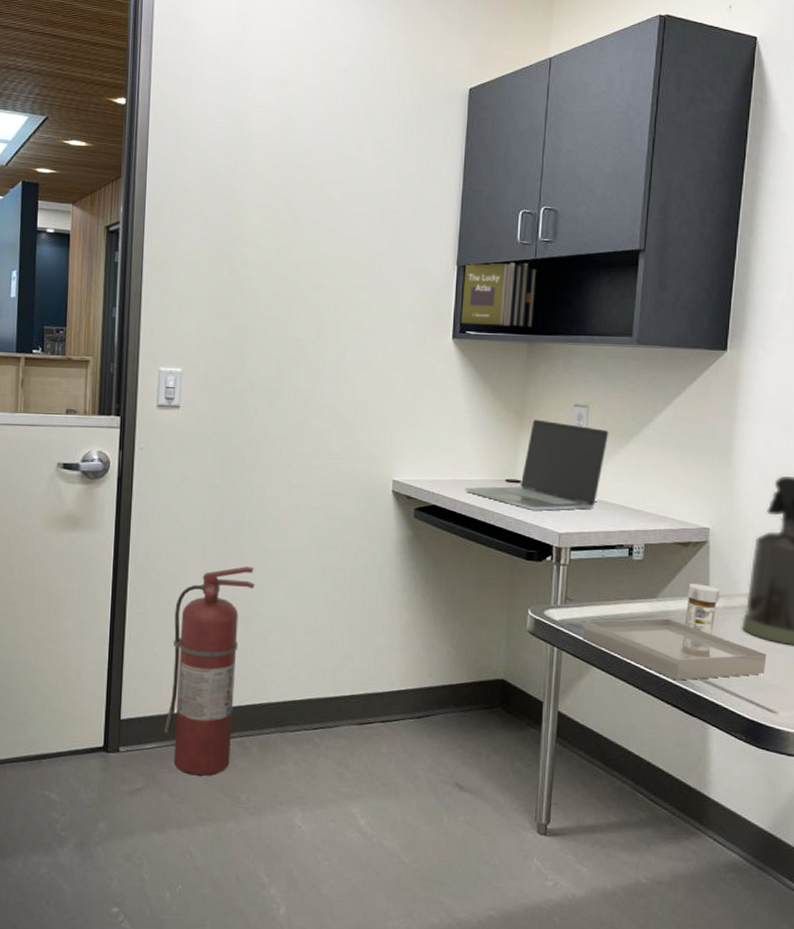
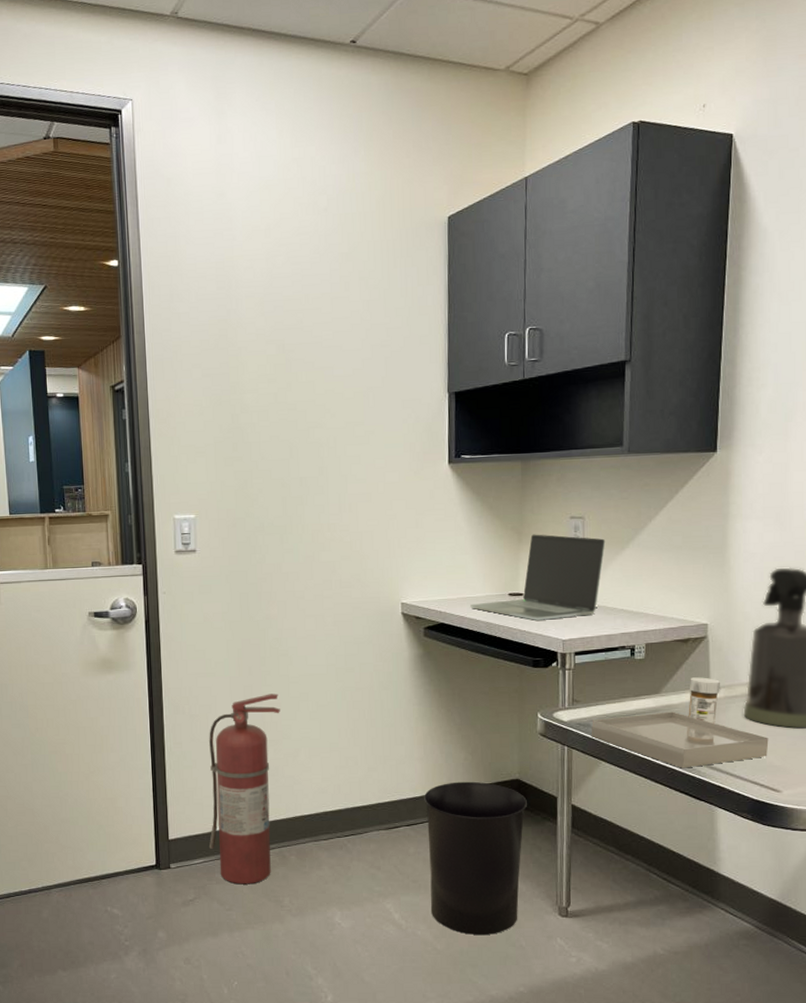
waste bin: none [400,677,511,850] -> present [424,781,527,935]
books: present [461,261,537,329] -> none [455,382,527,449]

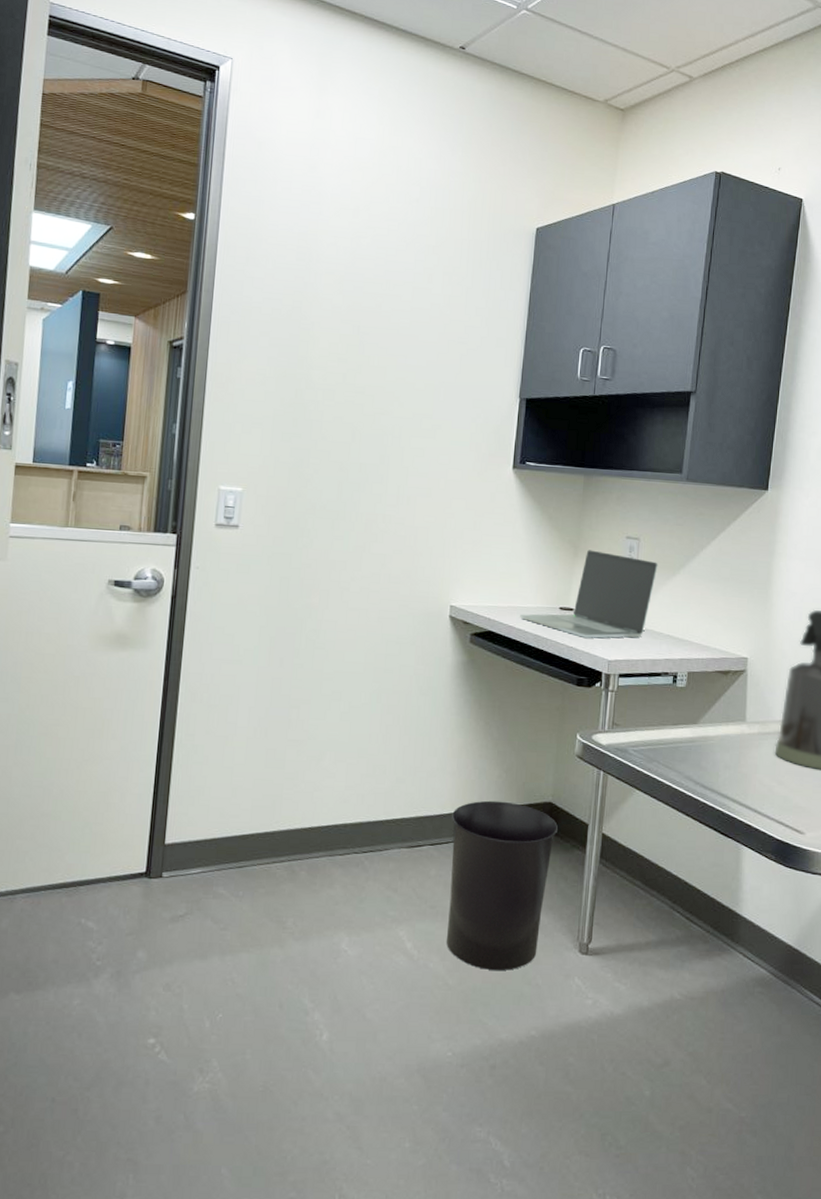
fire extinguisher: present [208,693,280,885] -> none [209,689,309,901]
tray: present [591,711,769,769] -> none [627,743,797,803]
medicine: present [688,677,720,724] -> none [722,710,755,759]

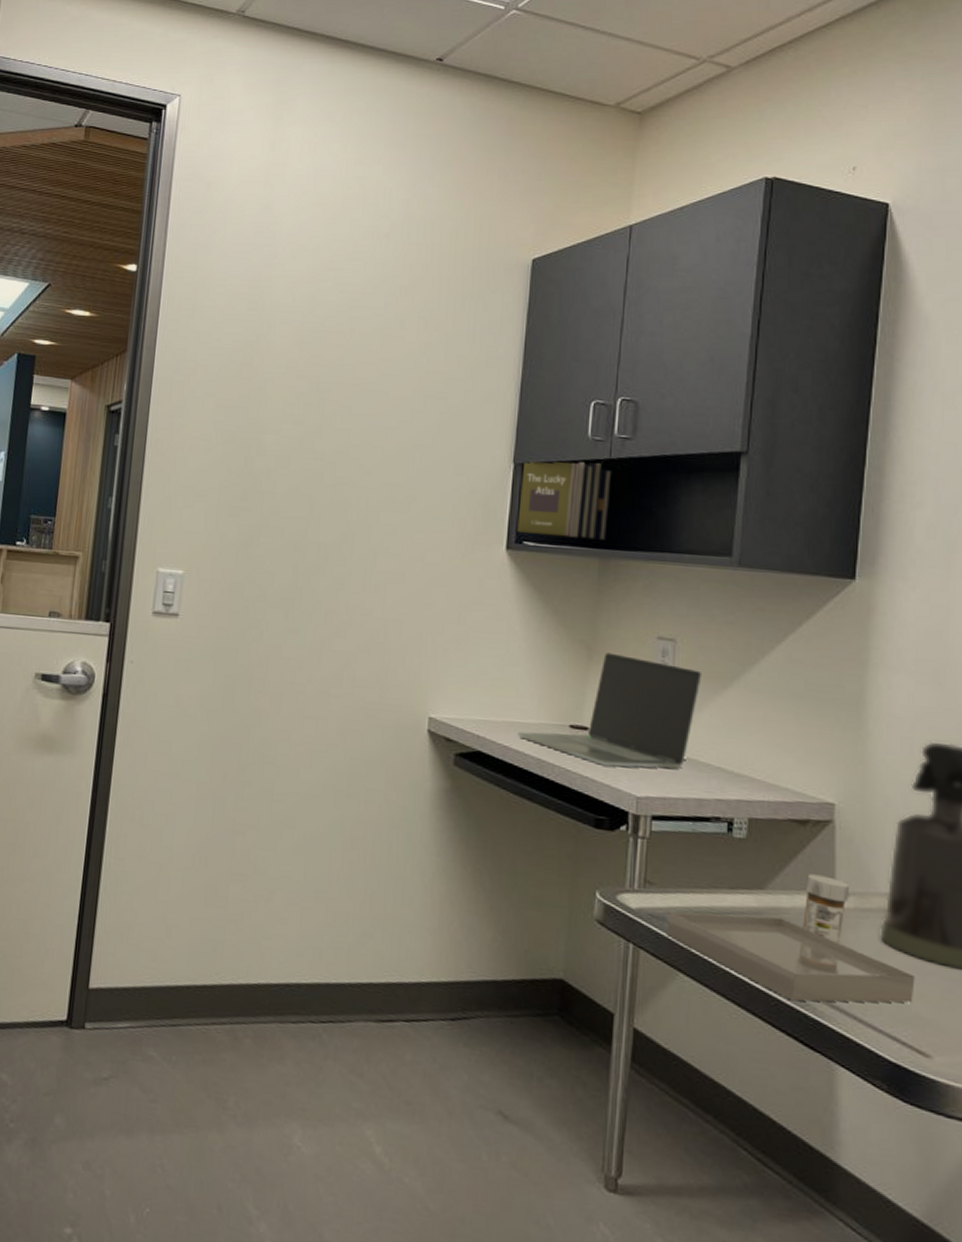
waste bin: present [447,800,558,970] -> none [426,969,572,1201]
books: none [521,397,595,462] -> present [517,461,612,542]
tray: none [627,743,797,803] -> present [666,911,915,1003]
medicine: none [722,710,755,759] -> present [802,874,849,944]

